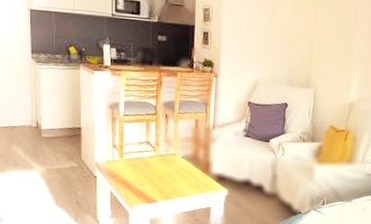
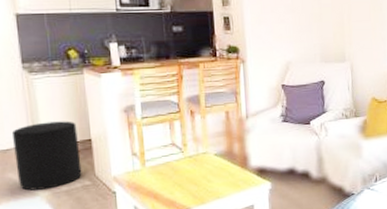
stool: none [20,107,71,165] -> present [13,121,82,191]

